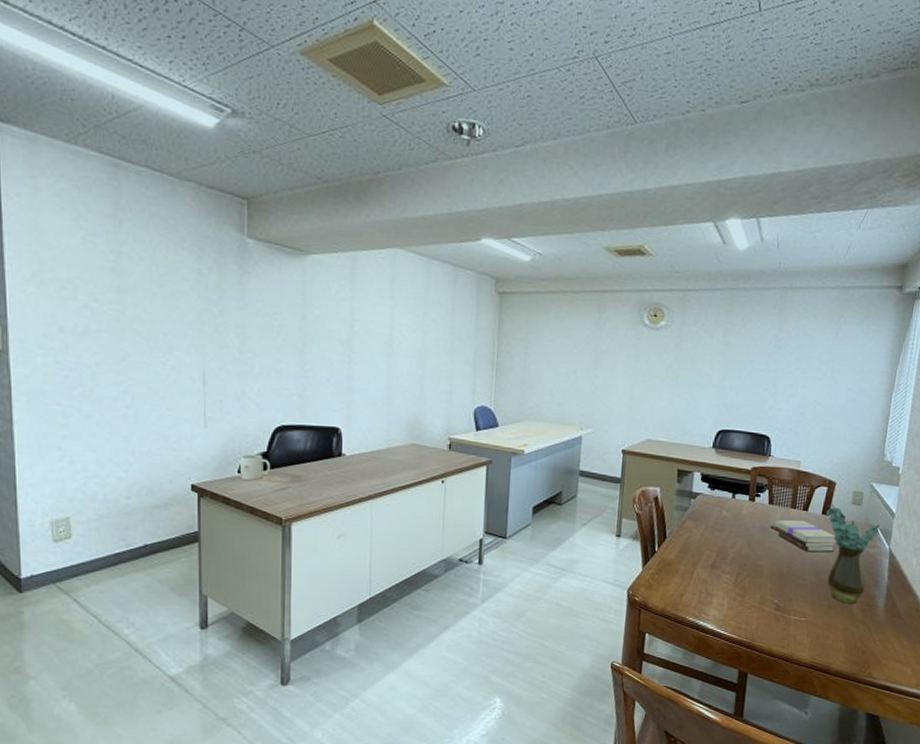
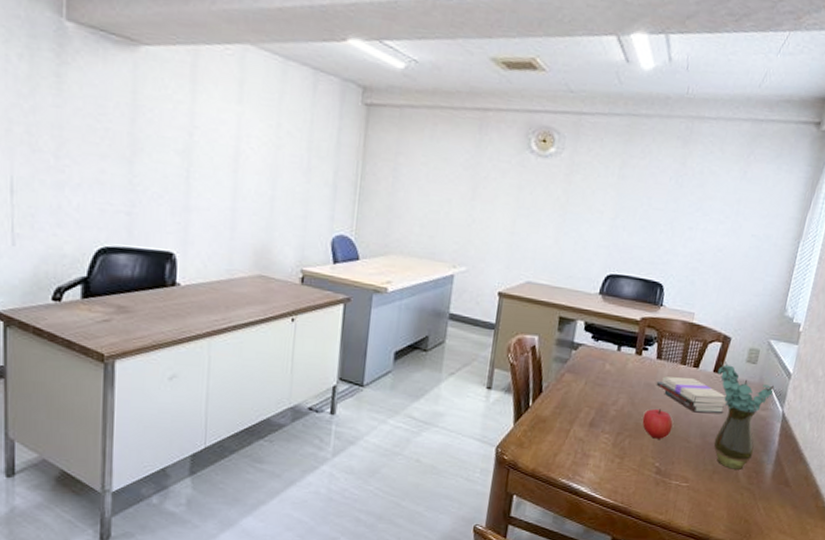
mug: present [239,454,271,481] -> none [54,278,92,310]
fruit: none [759,549,788,578] -> present [642,408,673,439]

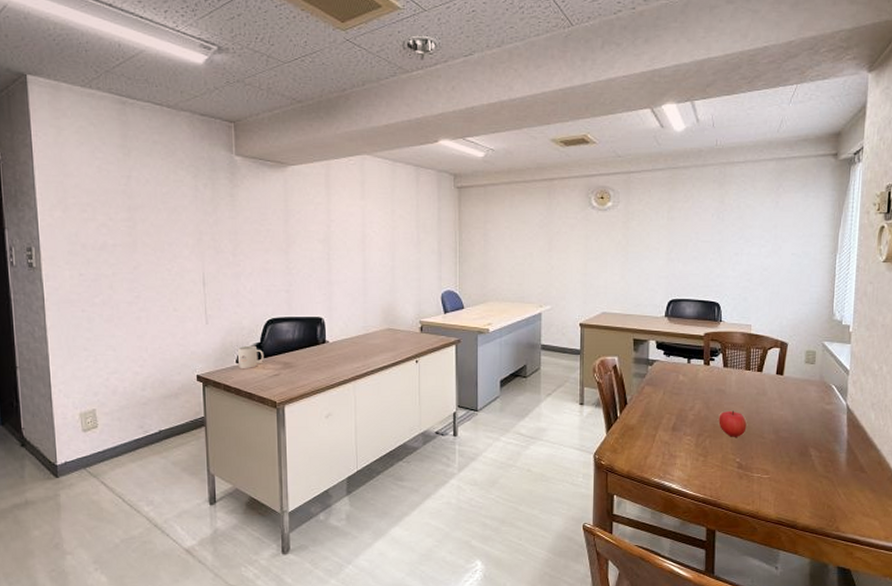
mug: none [54,278,92,310] -> present [237,345,265,370]
books: present [656,376,726,413] -> none [726,381,792,411]
vase: present [713,361,775,470] -> none [780,364,835,460]

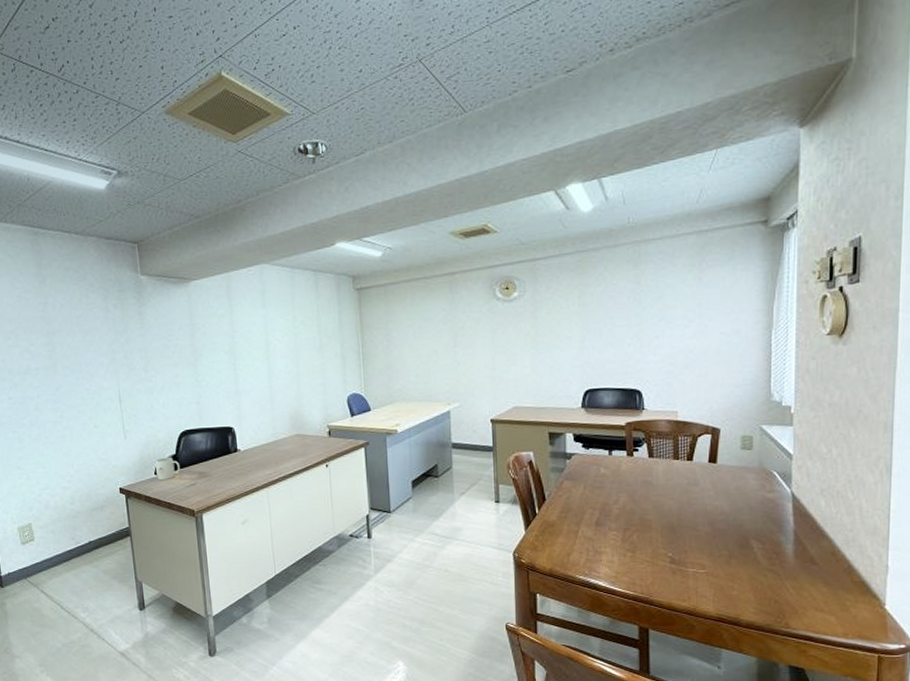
fruit: present [718,410,747,437] -> none [646,502,678,531]

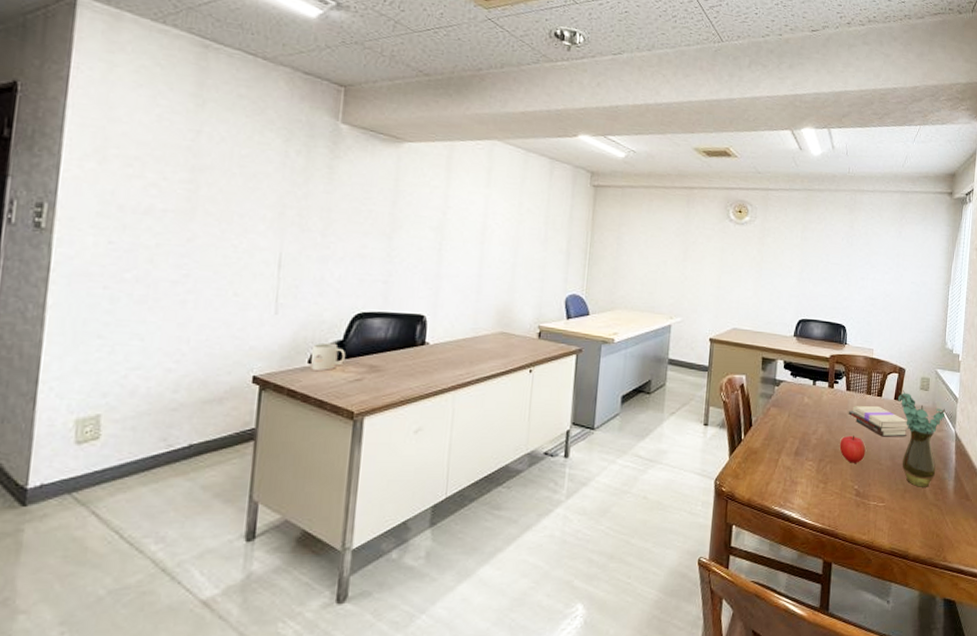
fruit: none [646,502,678,531] -> present [839,435,866,463]
books: none [653,470,728,502] -> present [848,405,908,437]
vase: none [713,451,777,552] -> present [898,390,946,487]

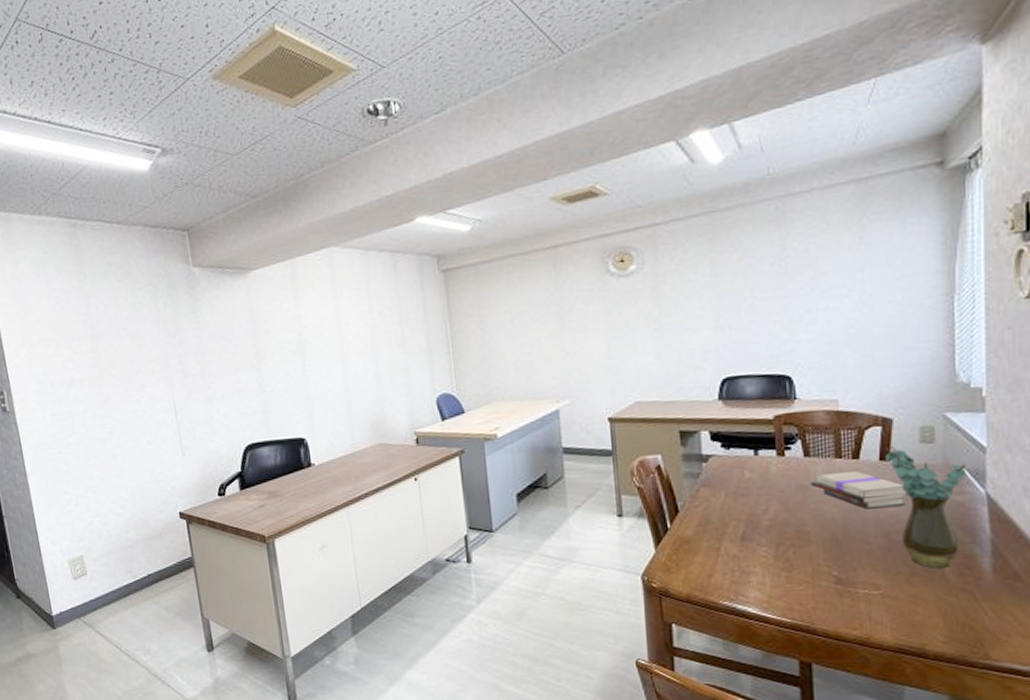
mug: present [310,342,347,372] -> none [218,475,248,503]
fruit: present [839,435,866,463] -> none [803,511,844,545]

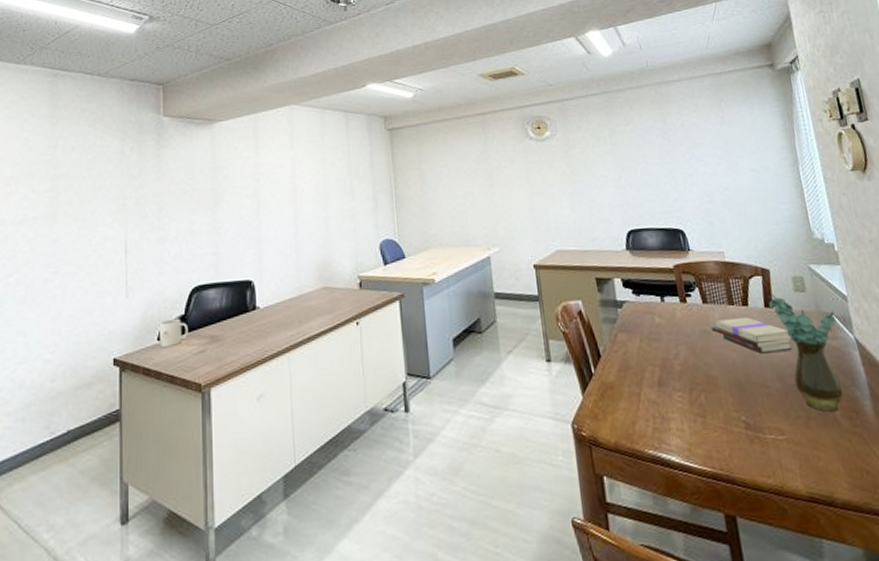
mug: none [218,475,248,503] -> present [159,318,189,348]

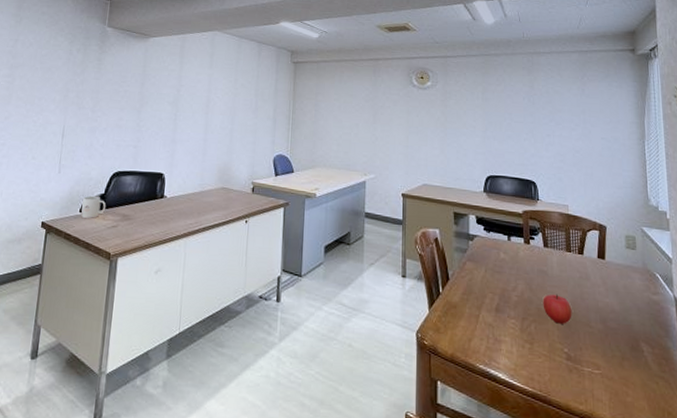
fruit: none [709,355,745,389] -> present [542,294,572,324]
books: present [711,316,791,354] -> none [548,263,617,298]
vase: present [767,295,843,412] -> none [601,248,660,356]

